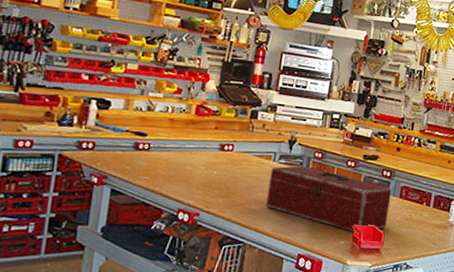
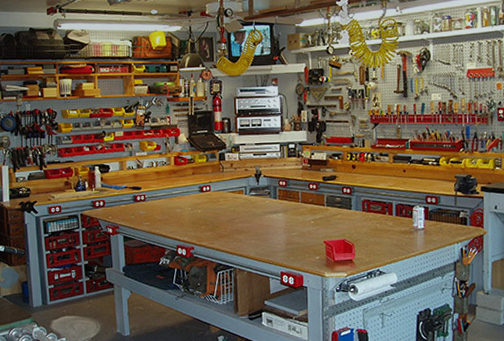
toolbox: present [266,166,392,232] -> none [245,195,355,247]

